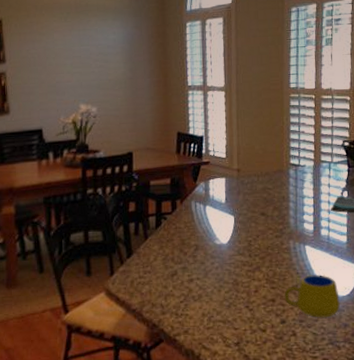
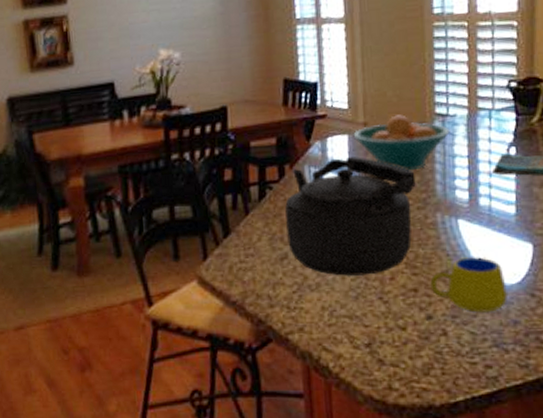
kettle: none [176,194,275,289] -> present [285,156,416,276]
fruit bowl: none [229,164,301,208] -> present [353,115,450,171]

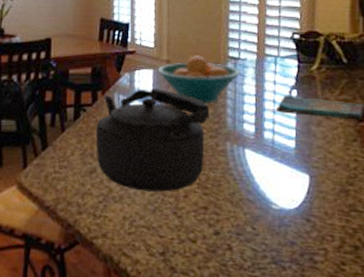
mug: present [430,257,507,313] -> none [219,182,286,233]

